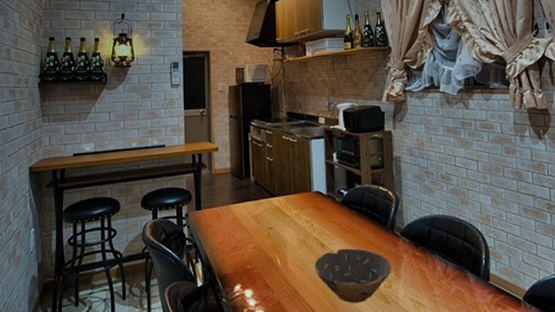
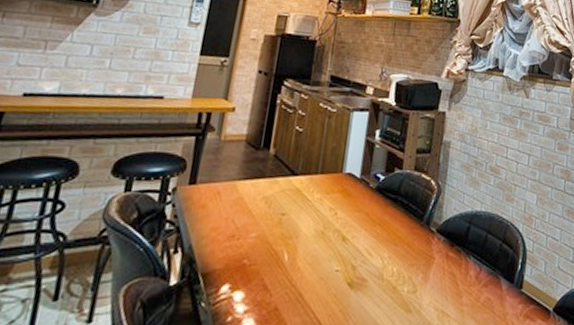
bowl: present [314,248,392,303] -> none [329,244,421,311]

